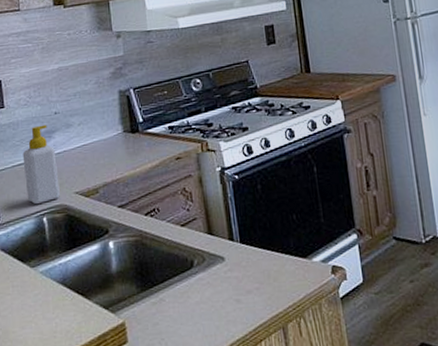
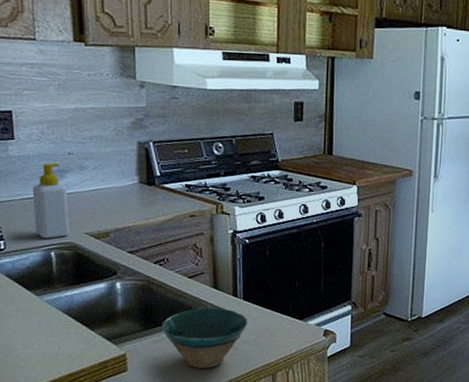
bowl: none [158,256,249,330] -> present [161,307,248,368]

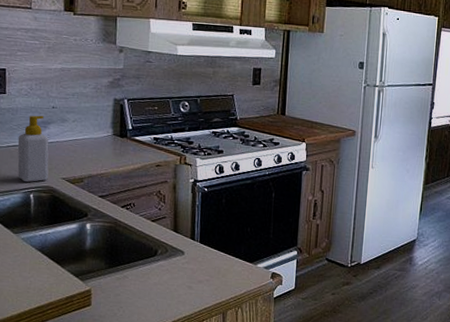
bowl: present [161,307,248,368] -> none [125,249,203,305]

